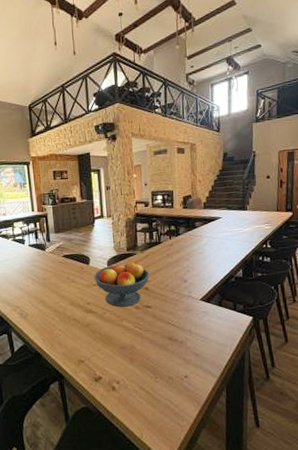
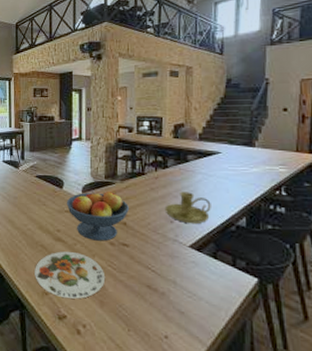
plate: none [69,320,134,362] -> present [35,251,106,299]
candle holder: none [179,254,216,280] -> present [164,191,211,224]

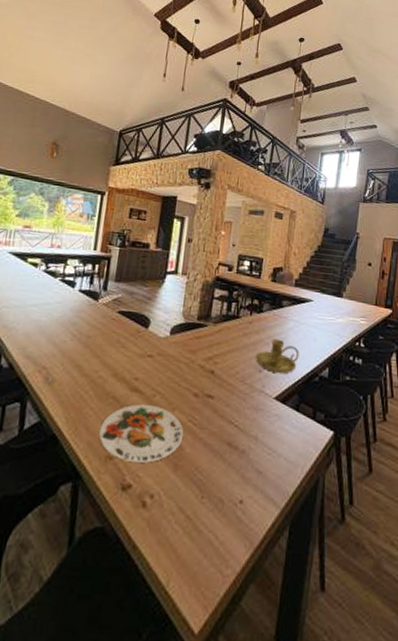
fruit bowl: present [66,191,129,241] -> none [150,333,219,392]

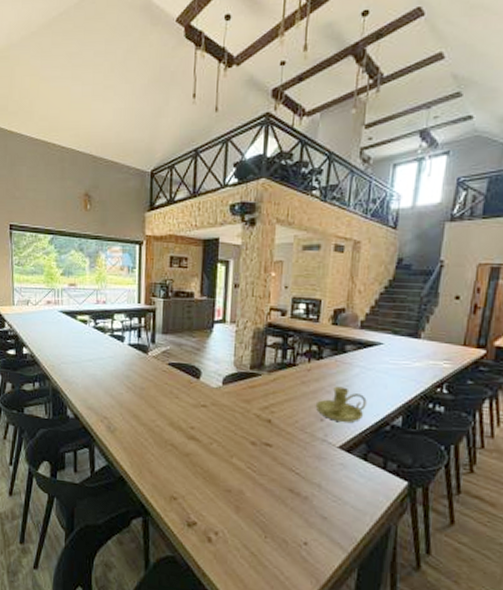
plate: present [99,404,184,463] -> none [162,451,244,504]

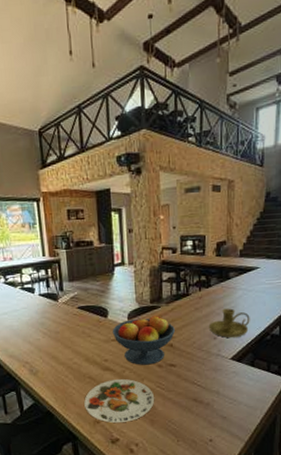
plate: none [162,451,244,504] -> present [84,379,155,423]
fruit bowl: none [203,383,275,441] -> present [112,316,175,365]

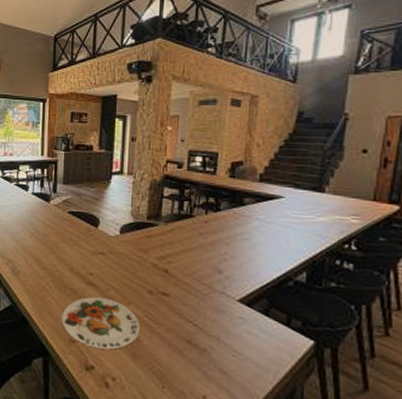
fruit bowl: present [112,316,175,365] -> none [101,232,172,289]
candle holder: present [208,308,250,338] -> none [213,238,267,276]

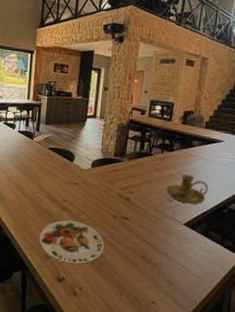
candle holder: none [213,238,267,276] -> present [166,174,209,205]

